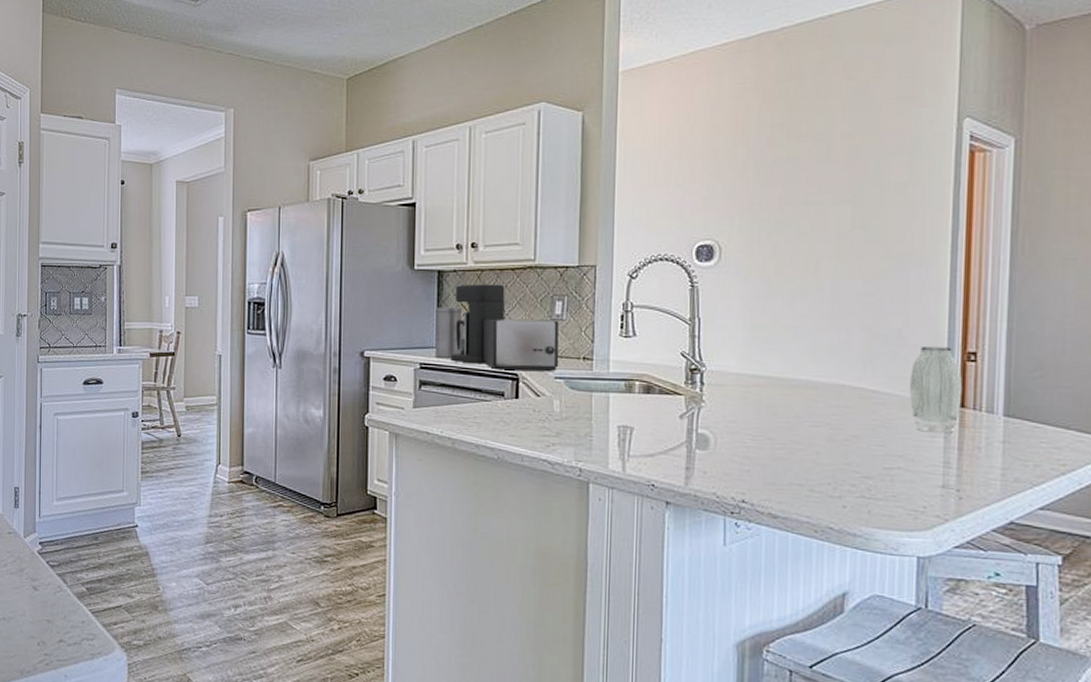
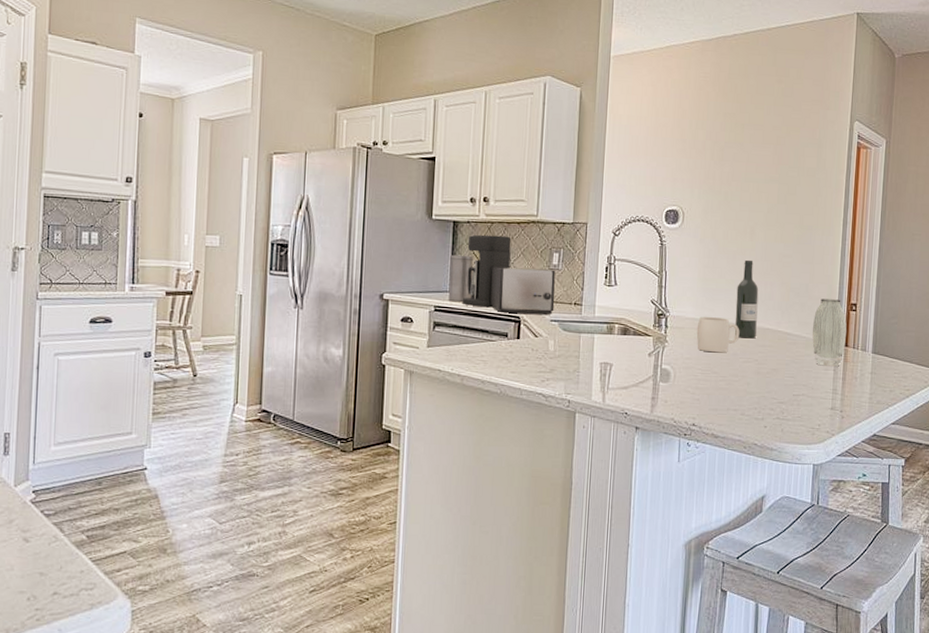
mug: none [743,371,804,415] -> present [696,317,740,353]
wine bottle: none [796,300,829,398] -> present [734,259,759,339]

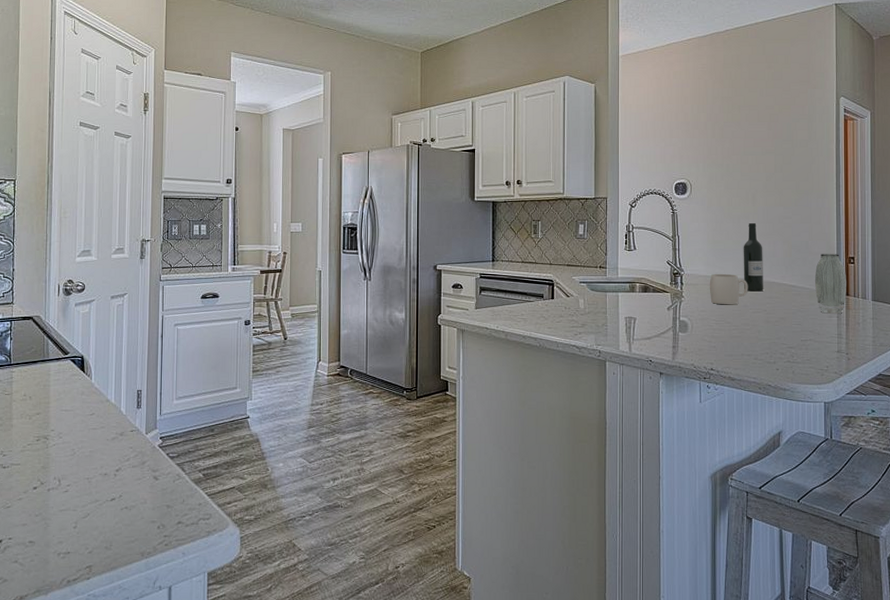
canister: present [448,254,474,303] -> none [490,229,512,270]
coffee maker: present [462,234,511,308] -> none [503,212,542,273]
toaster: present [490,266,555,315] -> none [526,238,583,278]

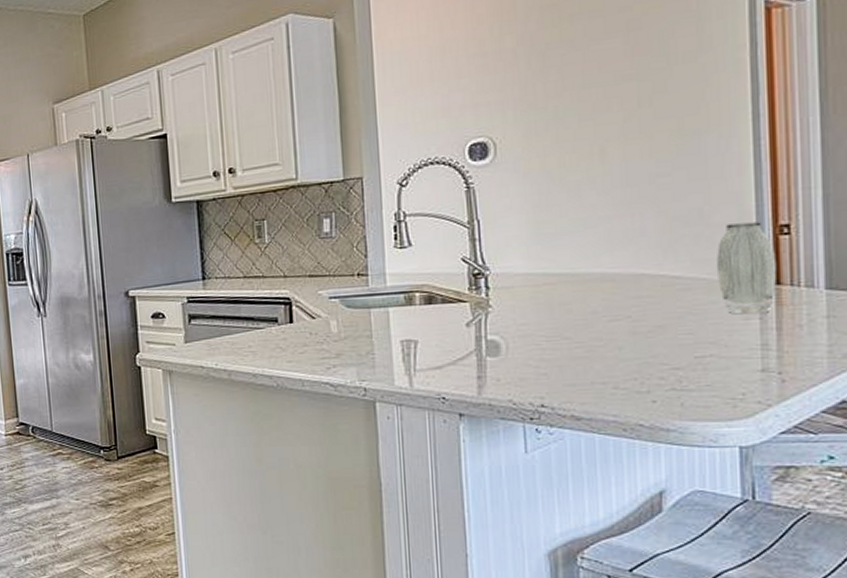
mug: present [709,274,748,305] -> none [532,268,599,314]
wine bottle: present [743,222,764,292] -> none [587,188,627,291]

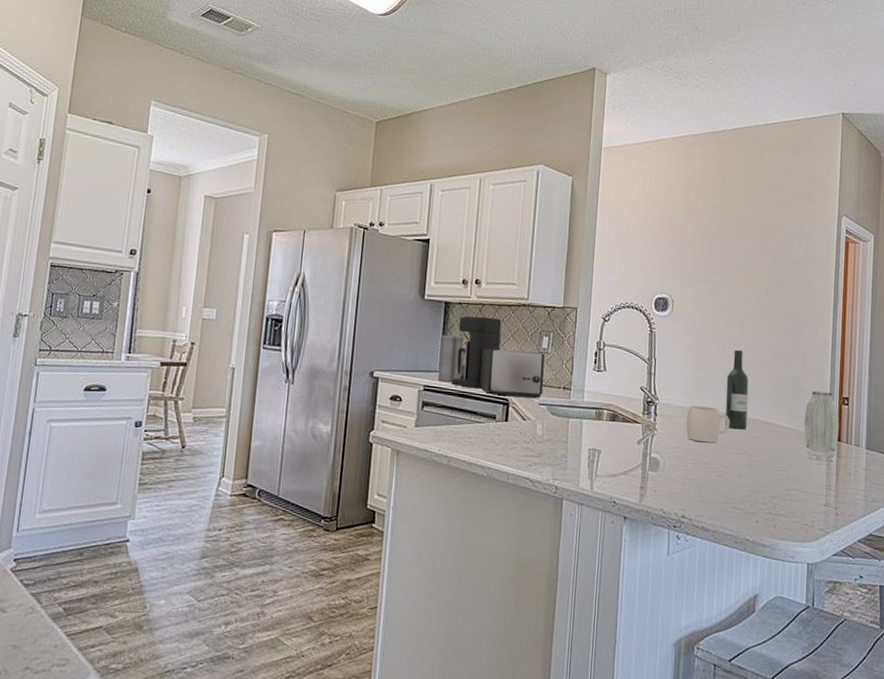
canister: none [197,236,229,291] -> present [437,334,465,383]
coffee maker: none [216,207,271,293] -> present [451,316,502,389]
toaster: none [248,238,333,296] -> present [479,348,545,399]
mug: none [532,268,599,314] -> present [686,405,730,443]
wine bottle: none [587,188,627,291] -> present [725,349,749,430]

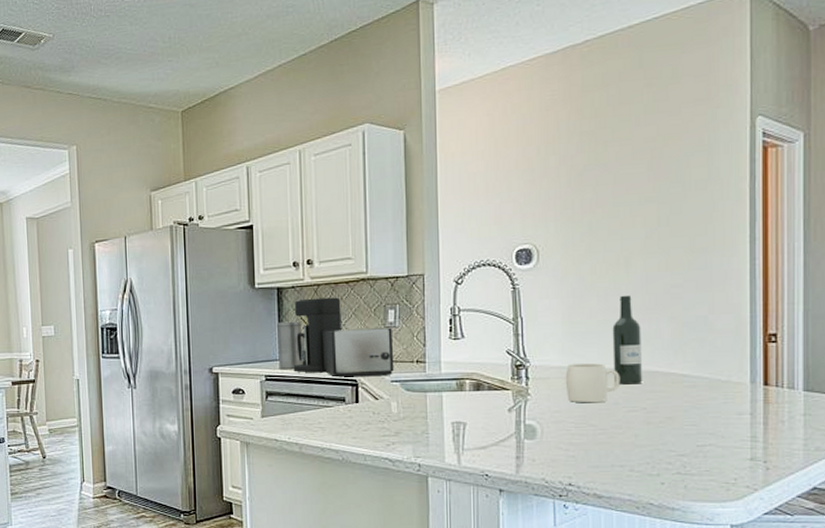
vase: present [803,391,839,463] -> none [716,330,764,411]

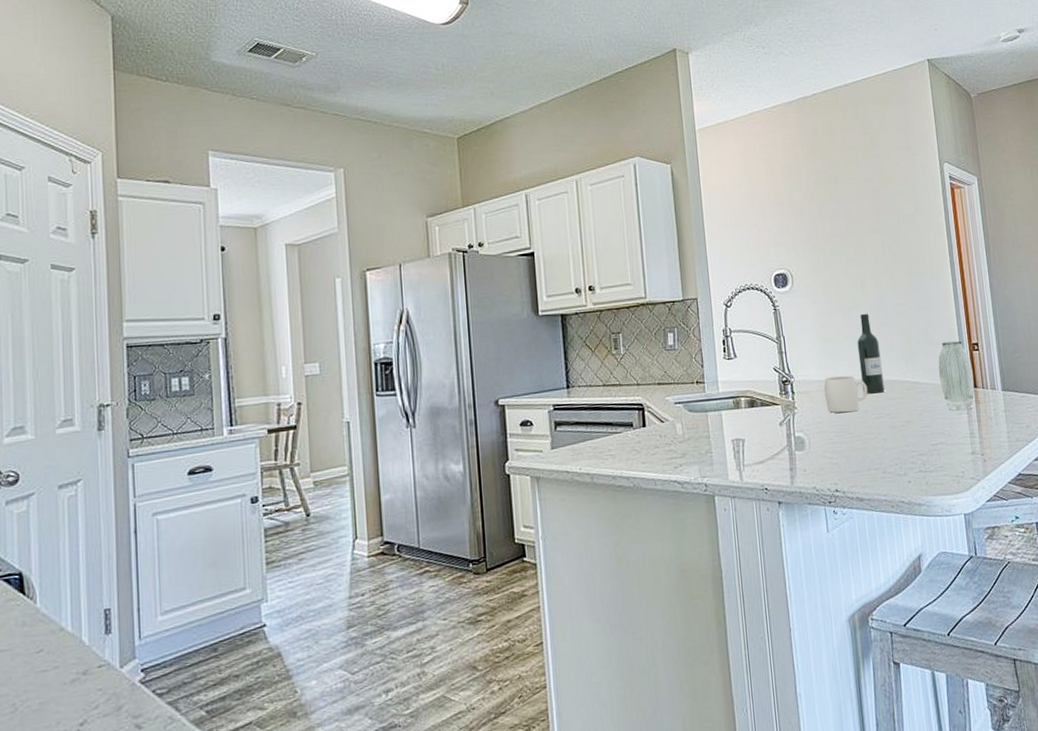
canister: present [276,321,304,370] -> none [561,347,591,399]
coffee maker: present [293,297,341,373] -> none [578,322,625,400]
toaster: present [321,327,394,378] -> none [606,350,677,403]
vase: none [716,330,764,411] -> present [938,341,975,412]

